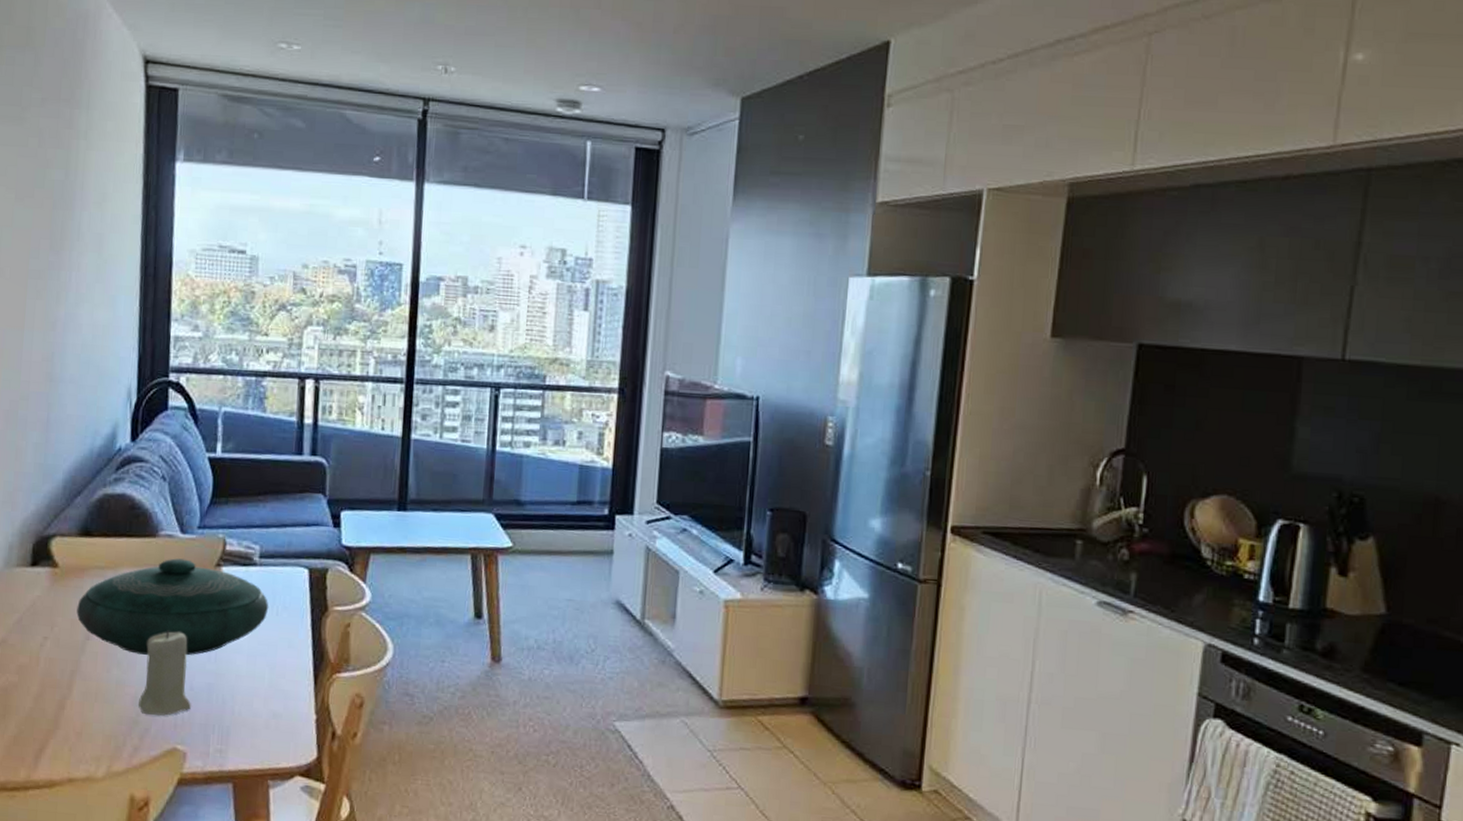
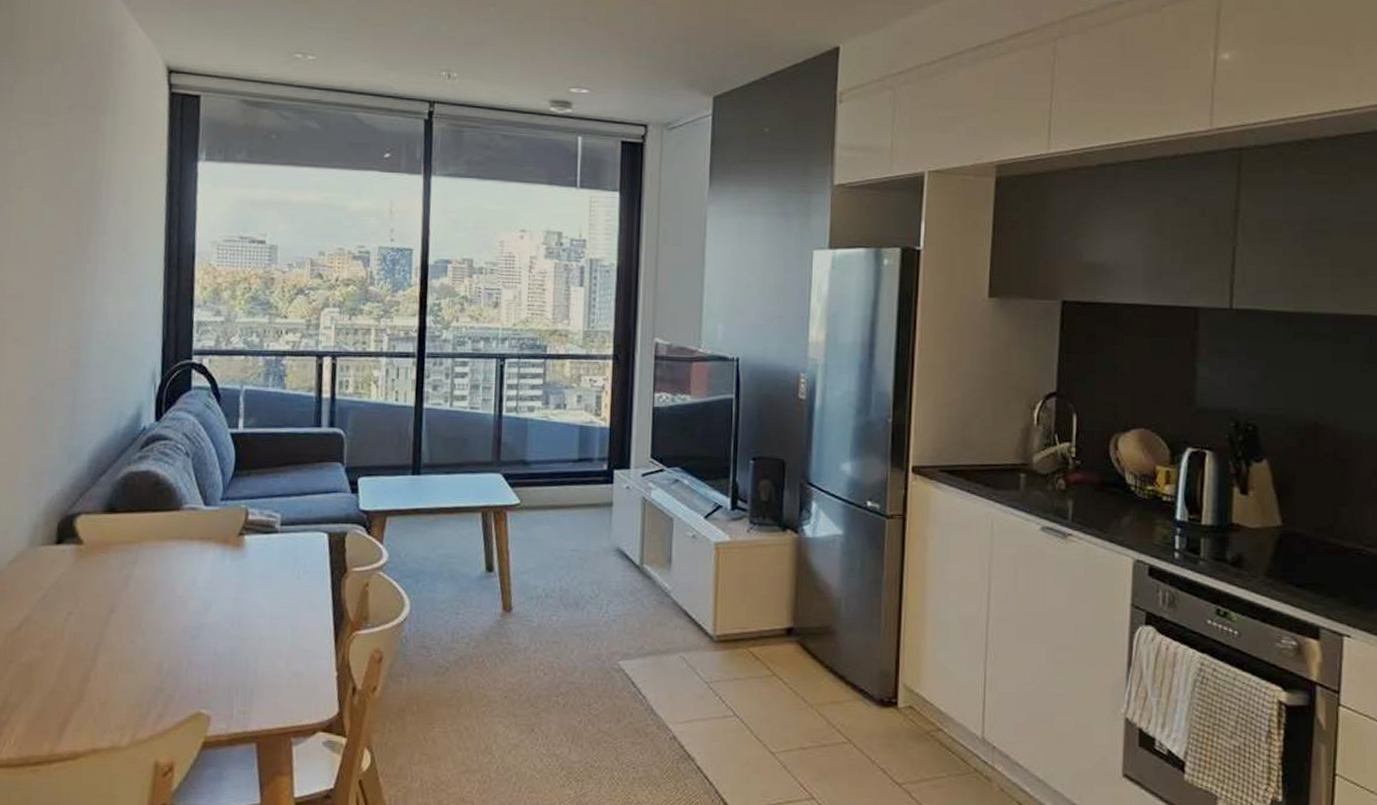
decorative bowl: present [76,558,269,656] -> none [101,530,291,624]
candle: present [138,630,192,716] -> none [163,598,216,683]

